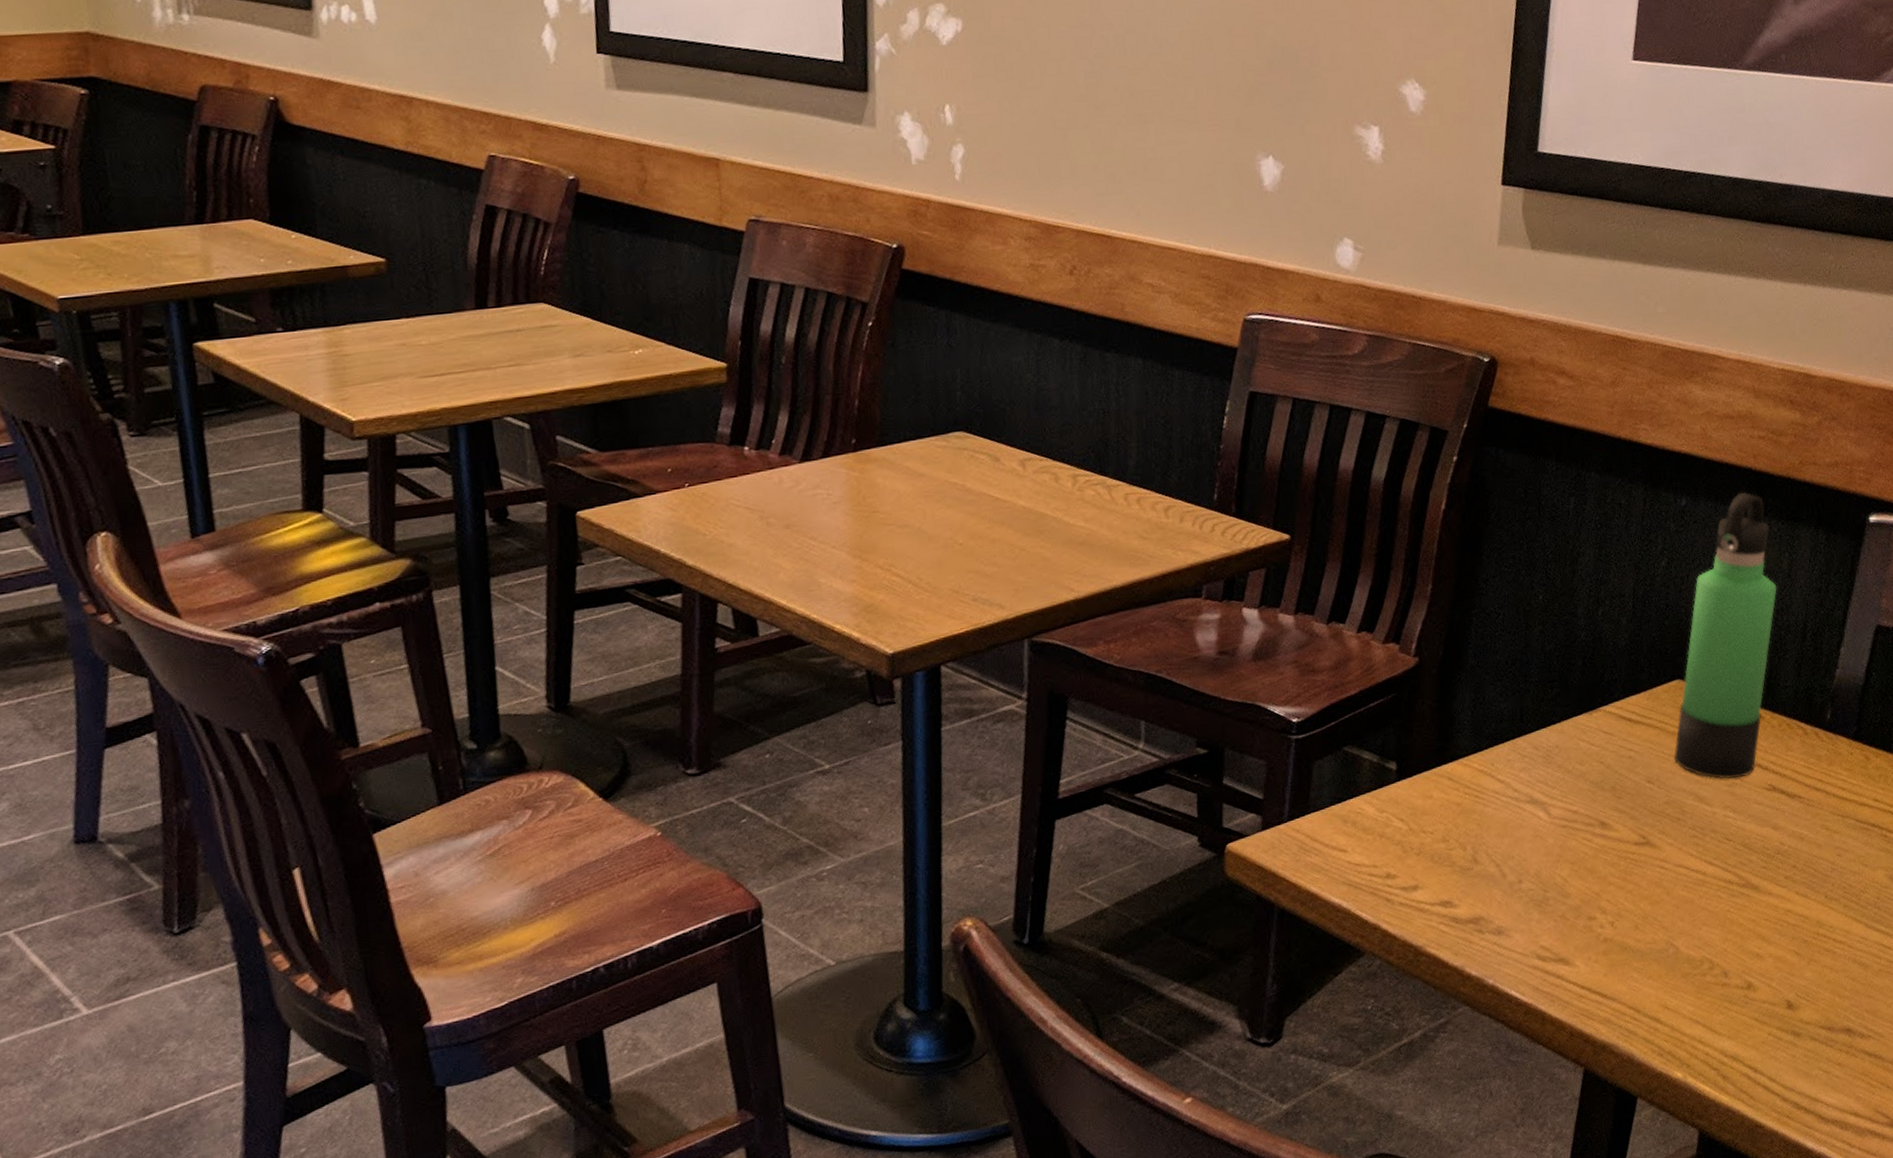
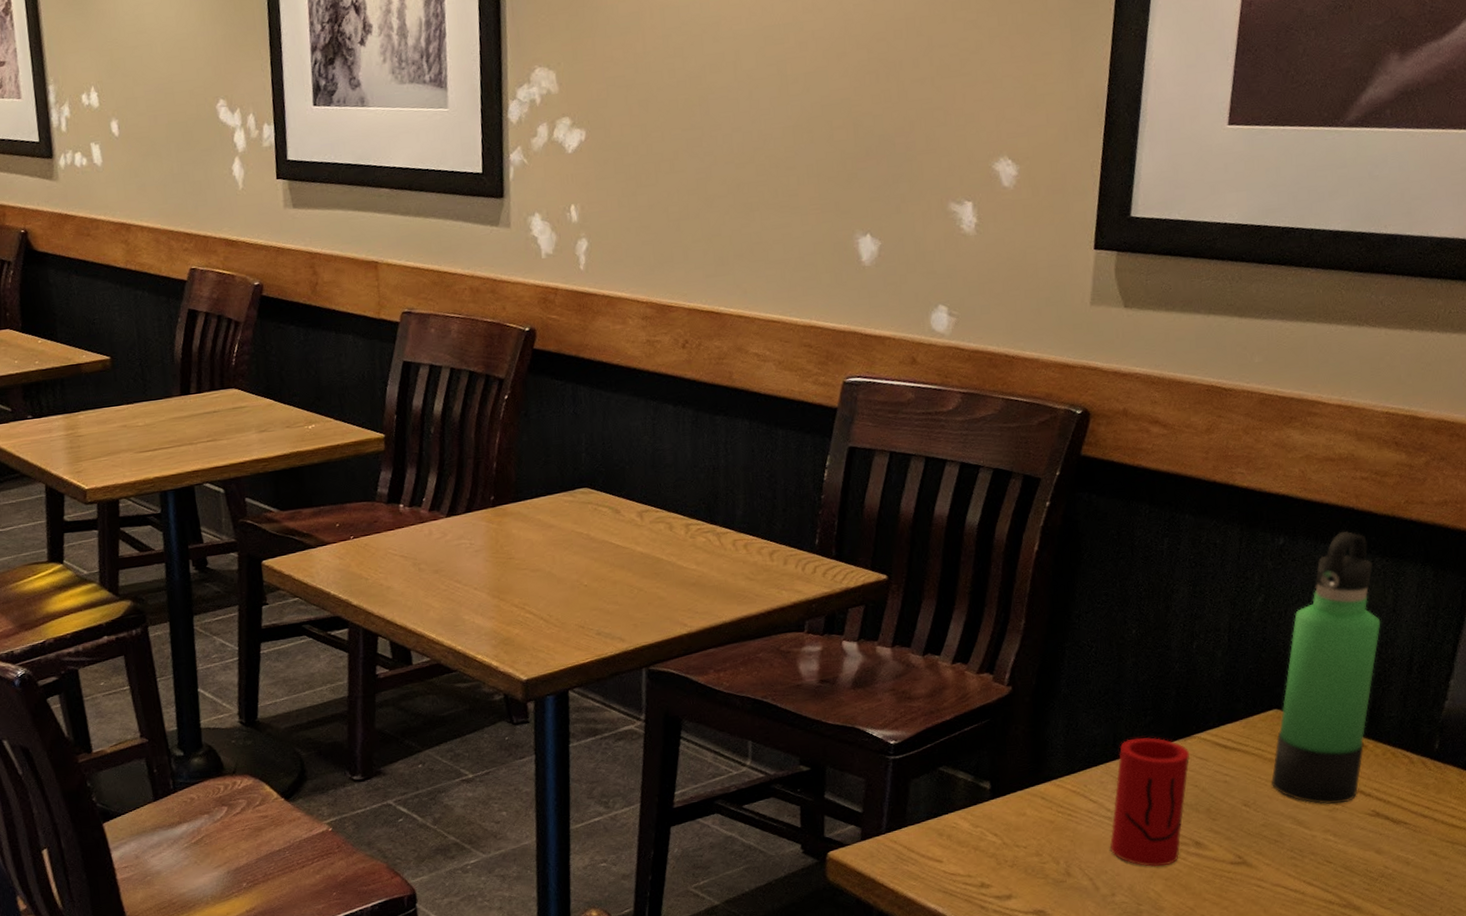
cup: none [1517,711,1596,851] -> present [1110,737,1191,867]

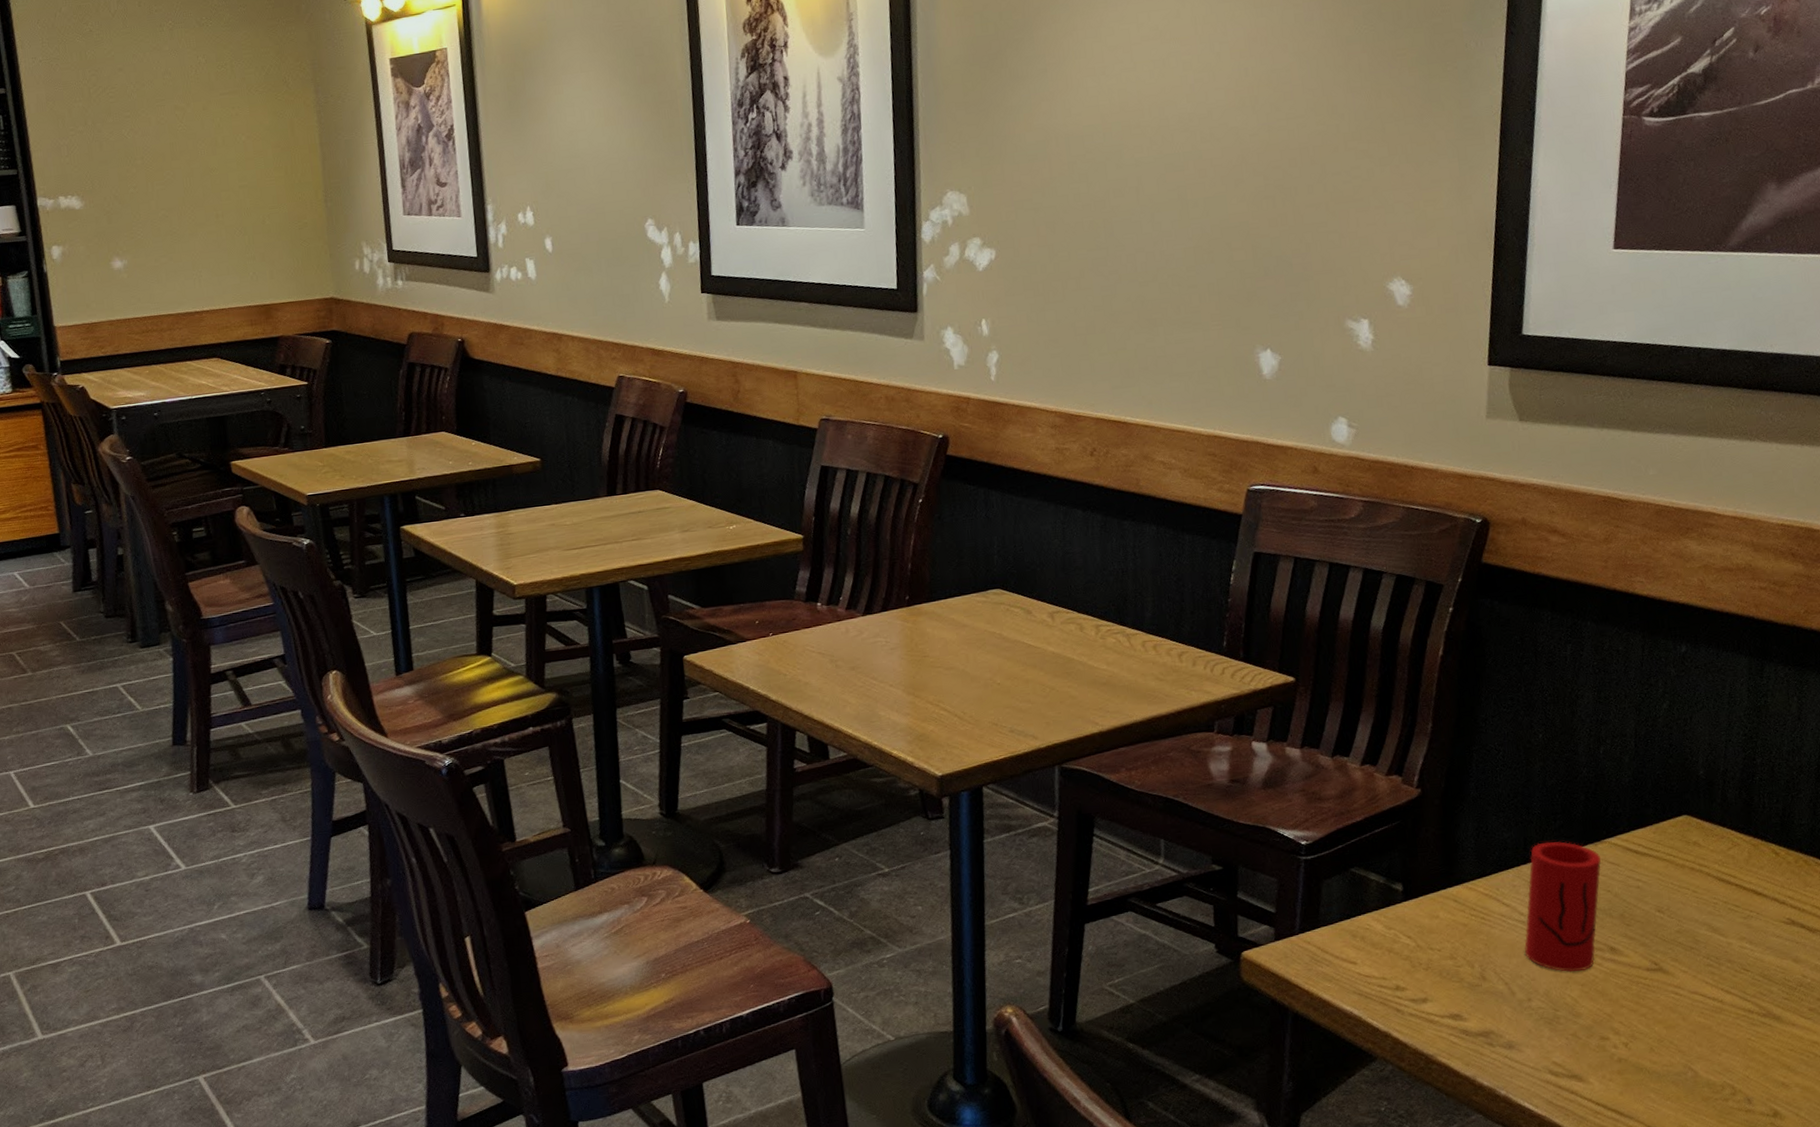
thermos bottle: present [1271,531,1381,805] -> none [1684,639,1787,912]

